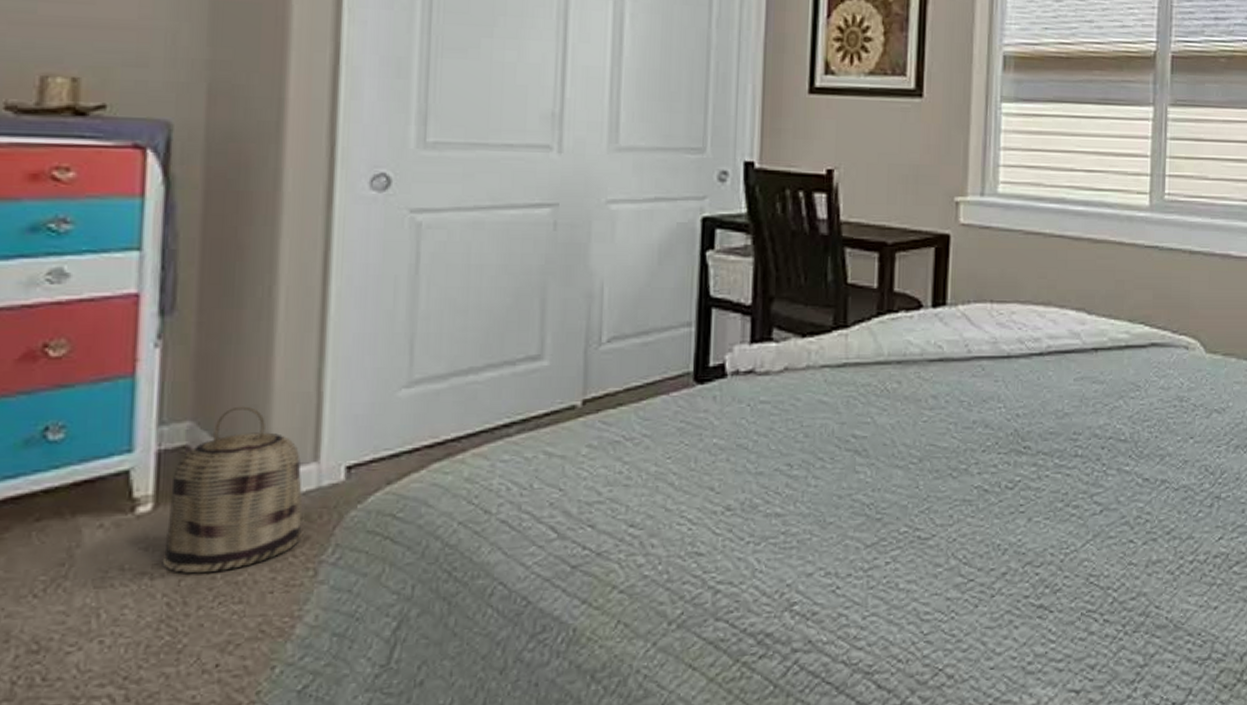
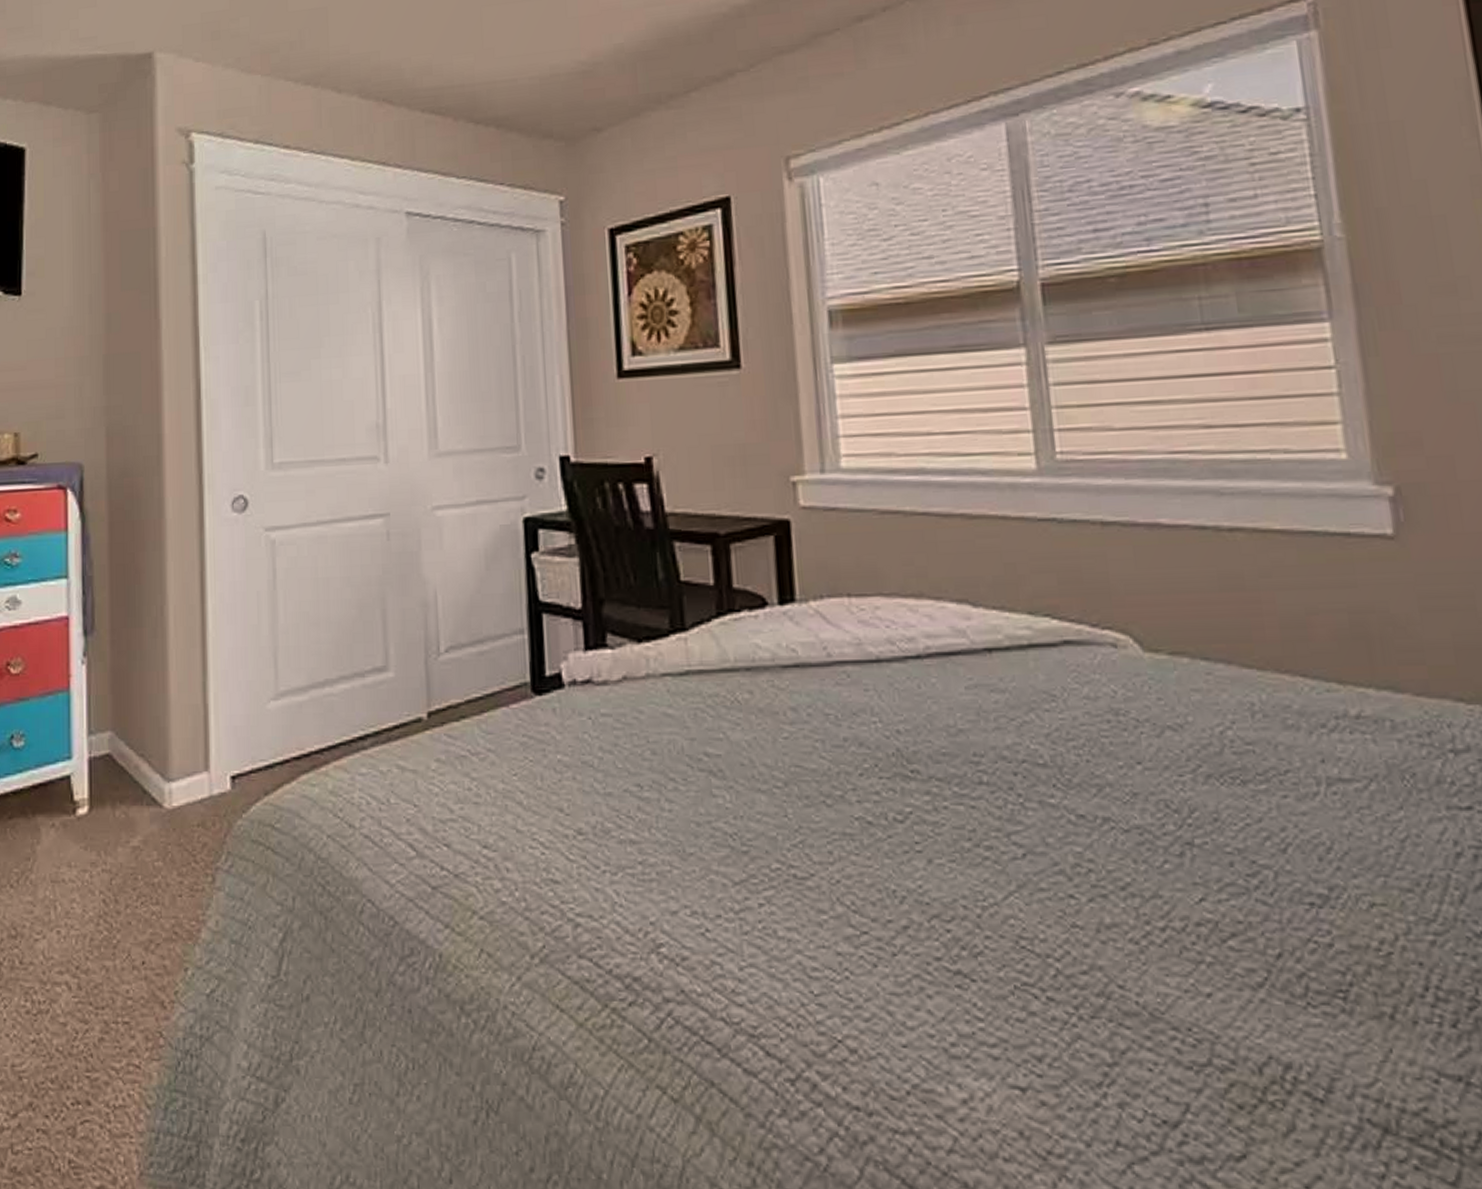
basket: present [162,406,302,574] -> none [97,717,200,874]

